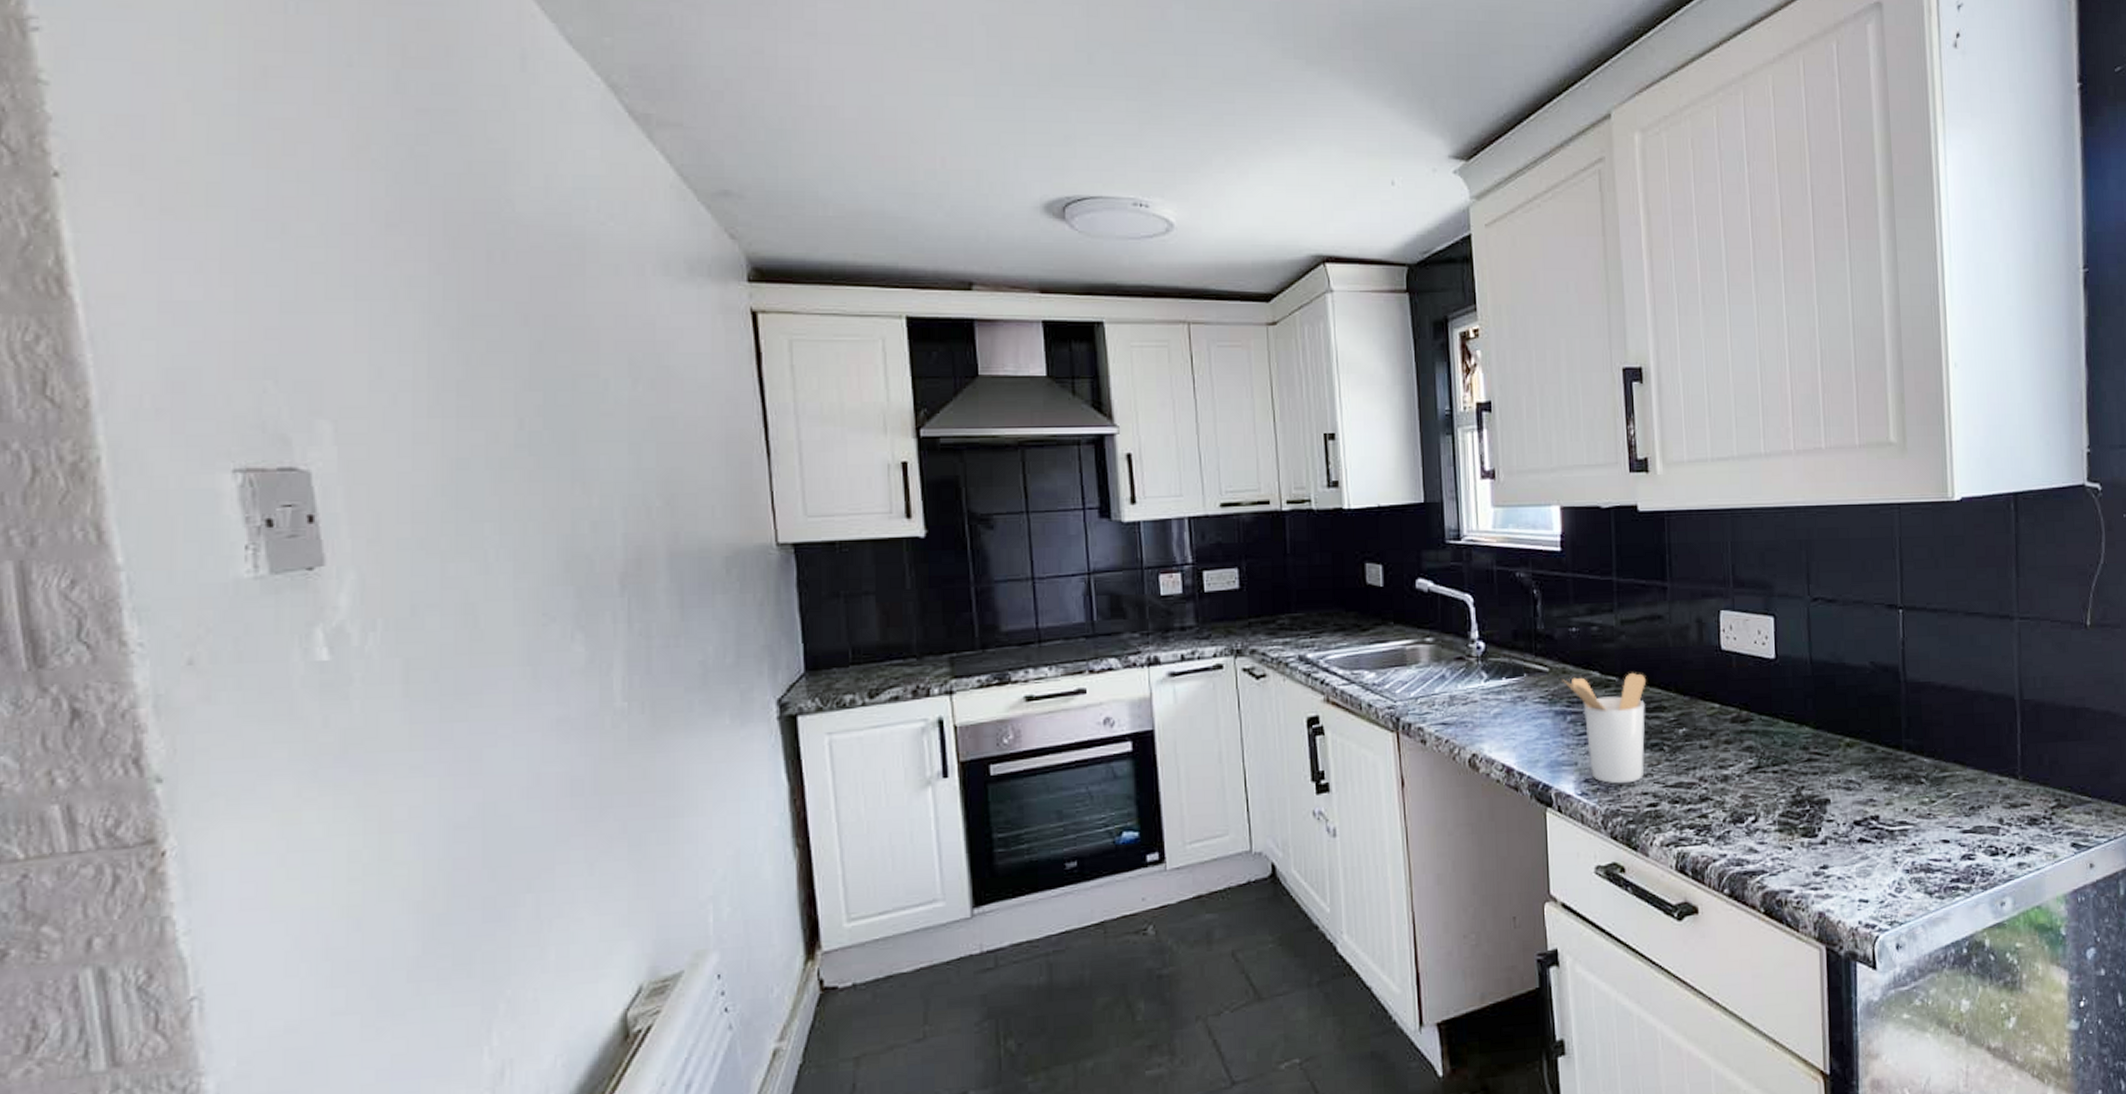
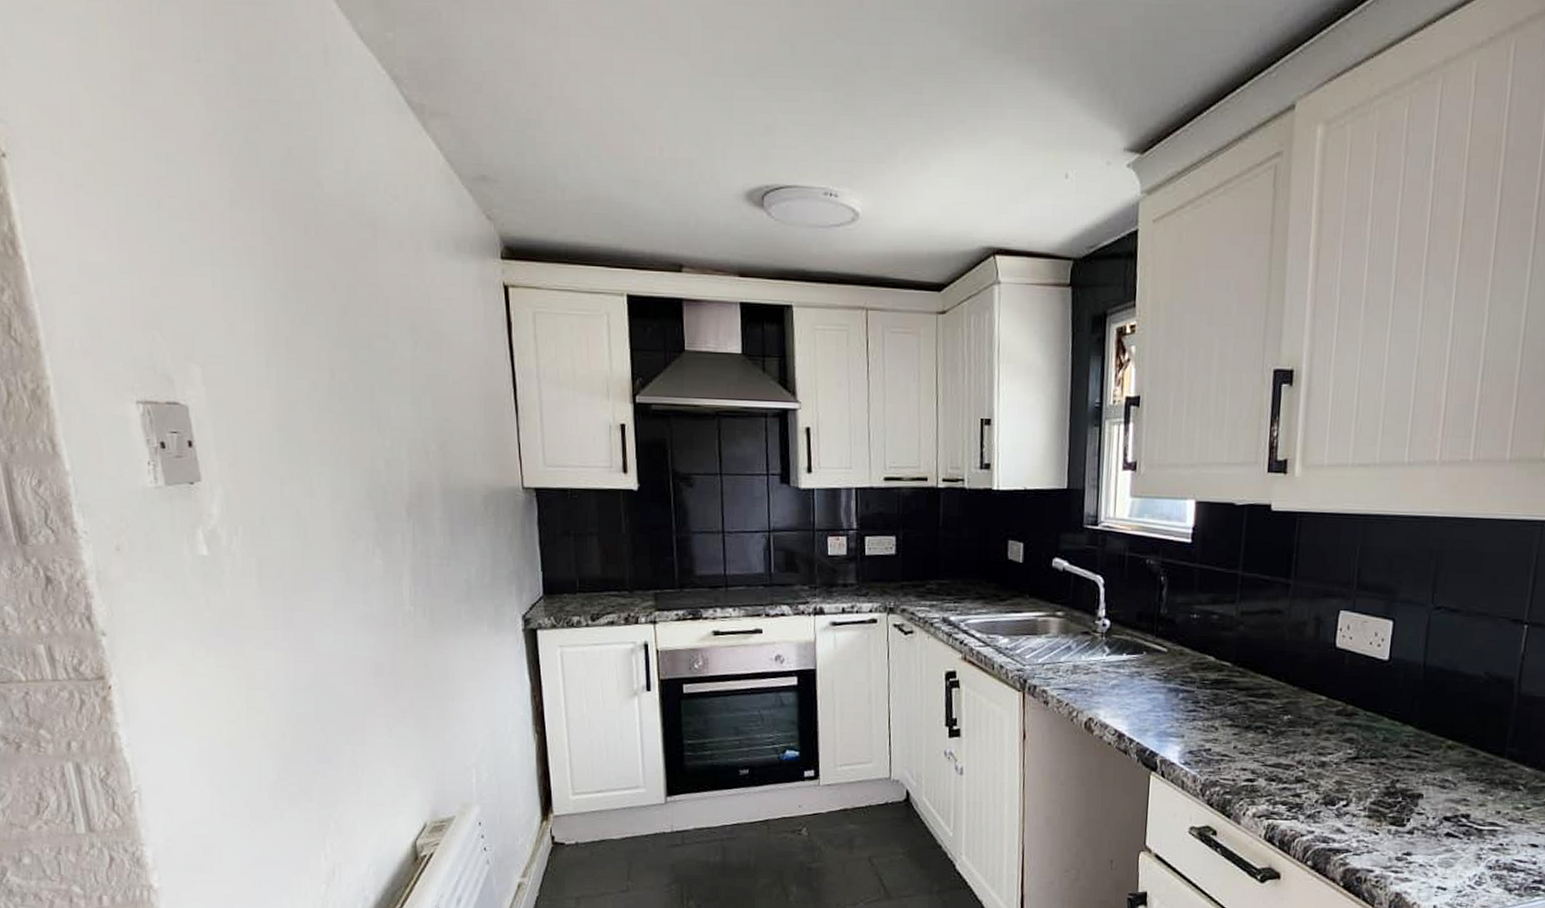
utensil holder: present [1562,672,1647,784] -> none [1178,659,1259,759]

